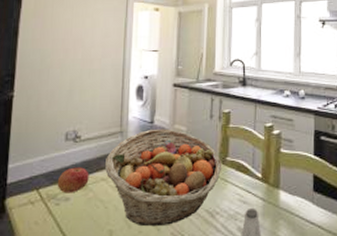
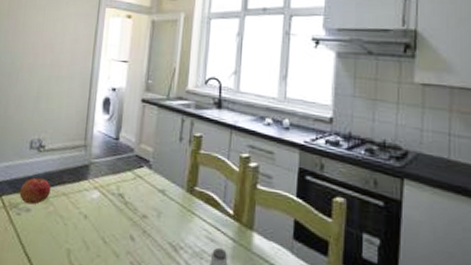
fruit basket: present [105,128,221,227] -> none [67,146,189,254]

